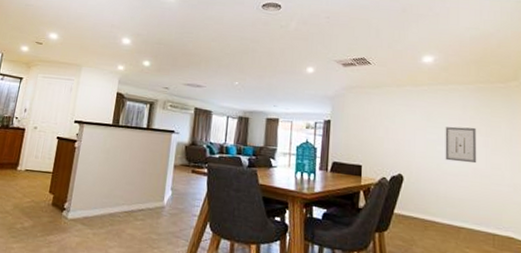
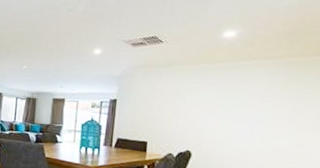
wall art: present [445,126,477,164] -> none [240,103,281,141]

